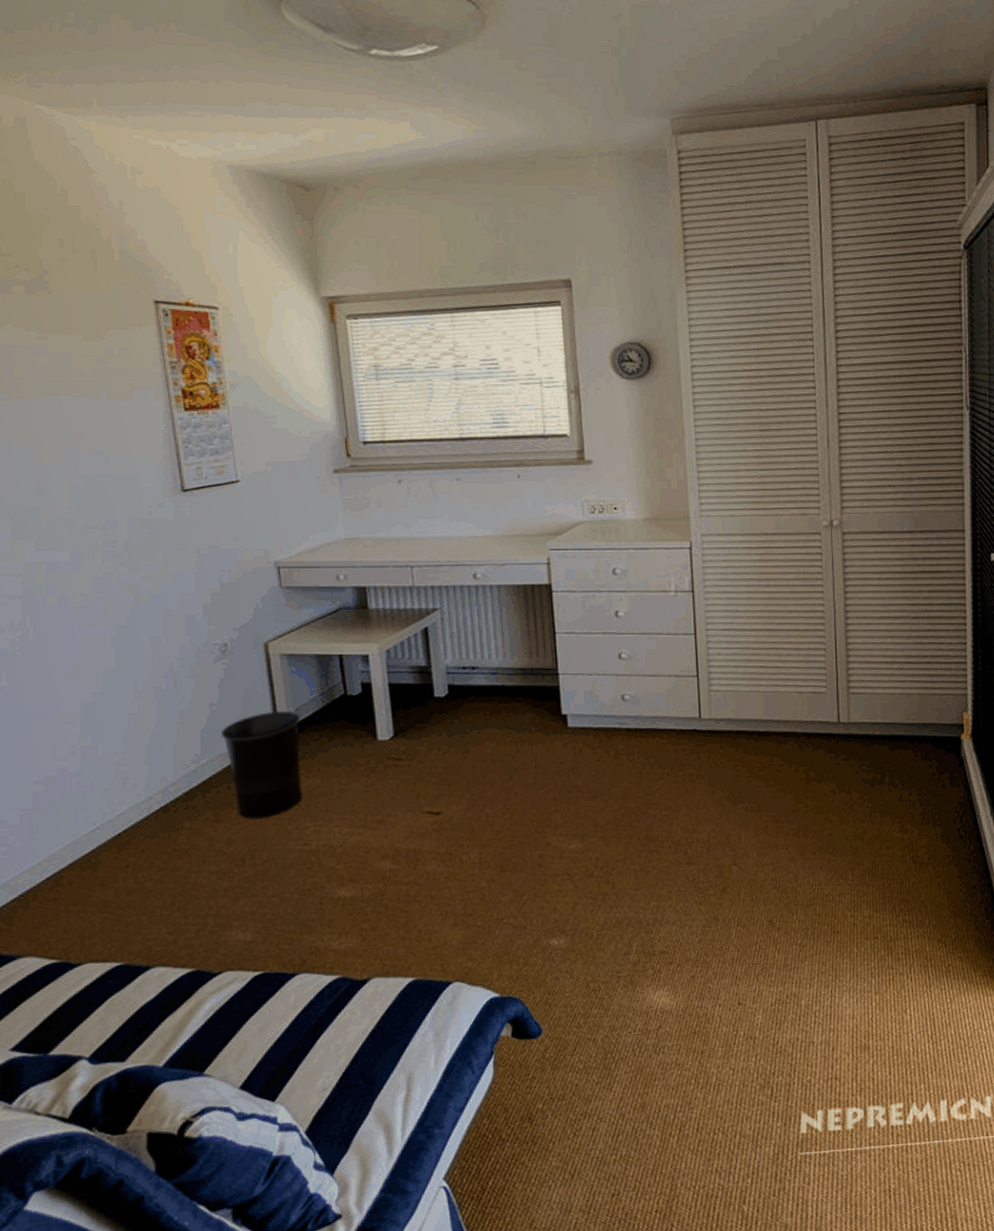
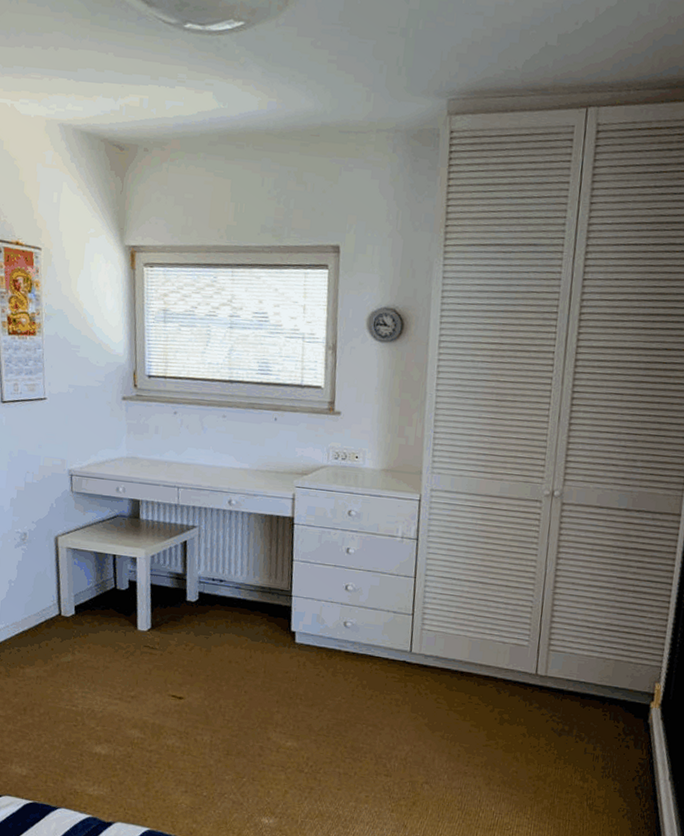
waste bin: present [220,710,302,819] -> none [15,593,79,680]

